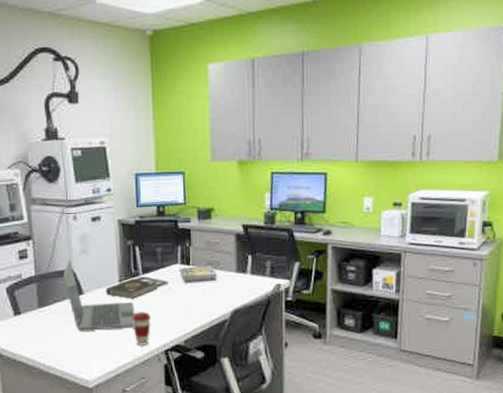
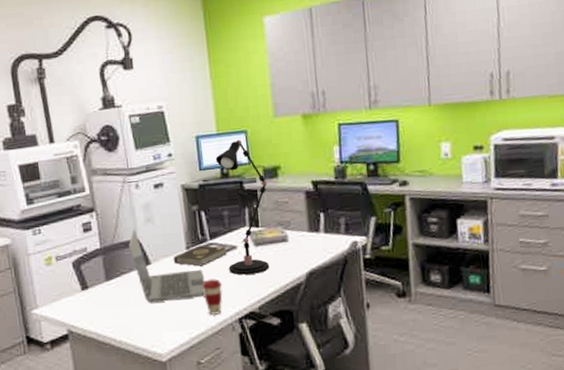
desk lamp: none [153,180,201,310] -> present [215,139,270,275]

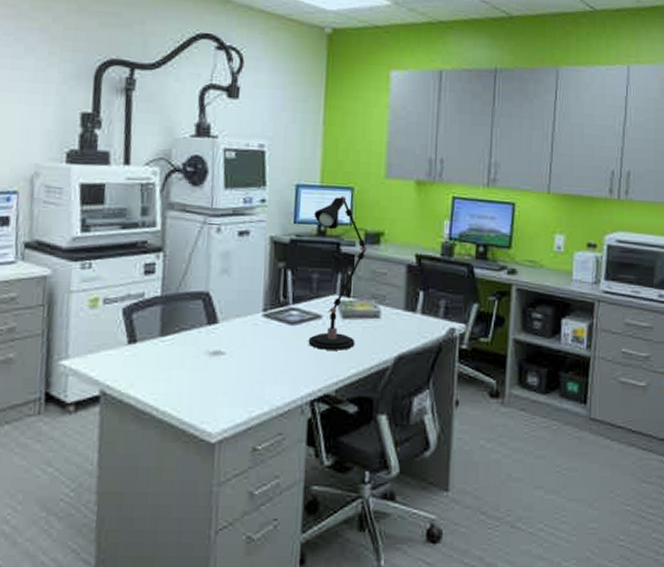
laptop: present [129,228,205,303] -> none [195,278,279,370]
book: present [173,245,227,266] -> none [245,309,310,333]
coffee cup: present [202,278,223,315] -> none [274,348,298,393]

